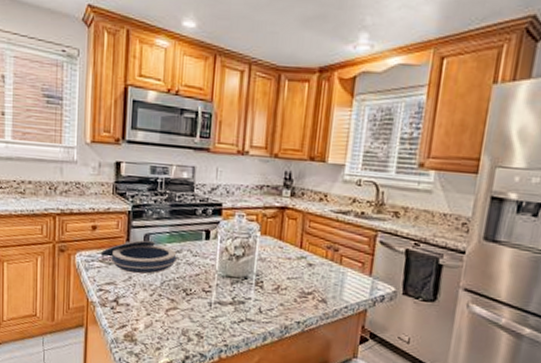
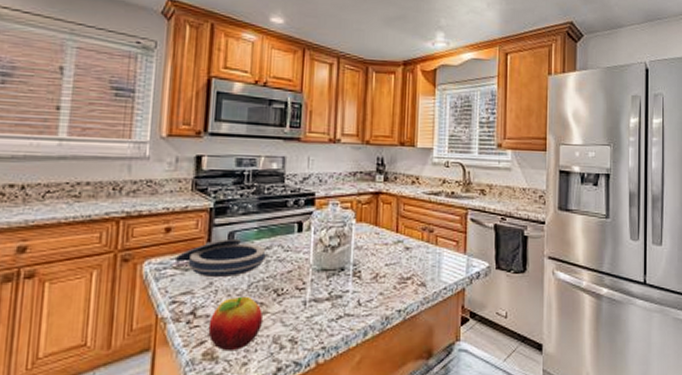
fruit: none [128,291,174,337] -> present [208,296,264,352]

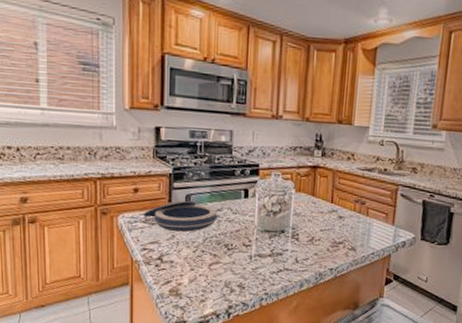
fruit: present [208,296,264,352] -> none [173,248,217,291]

